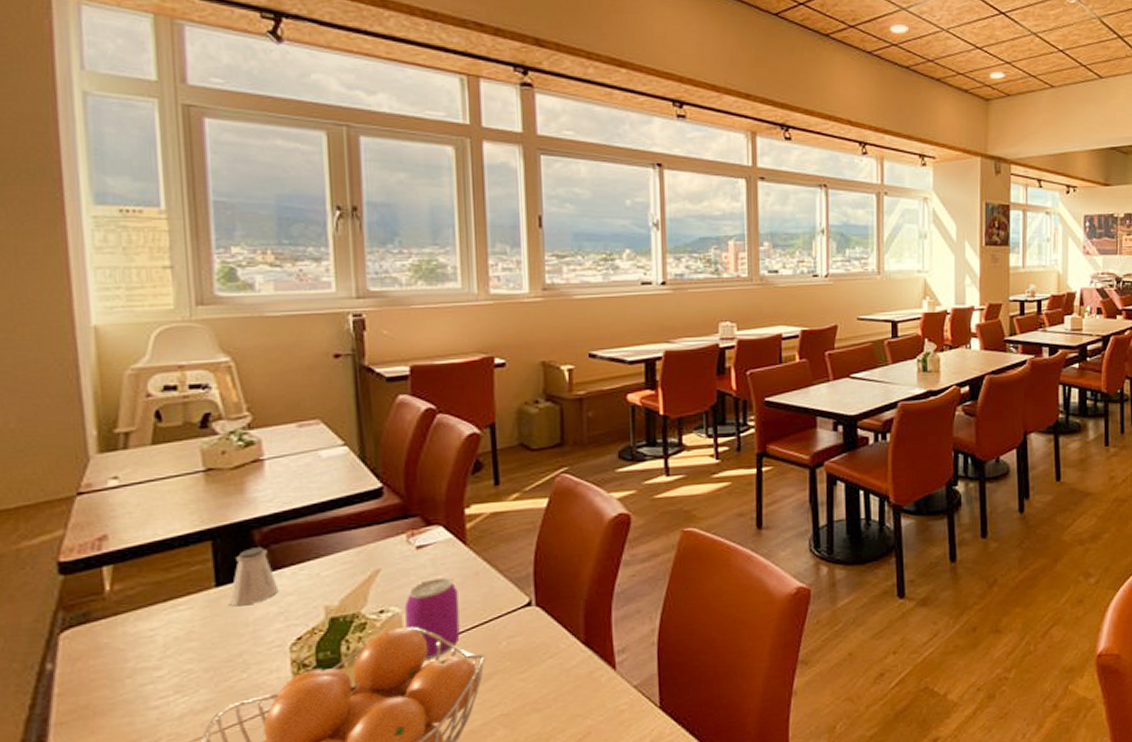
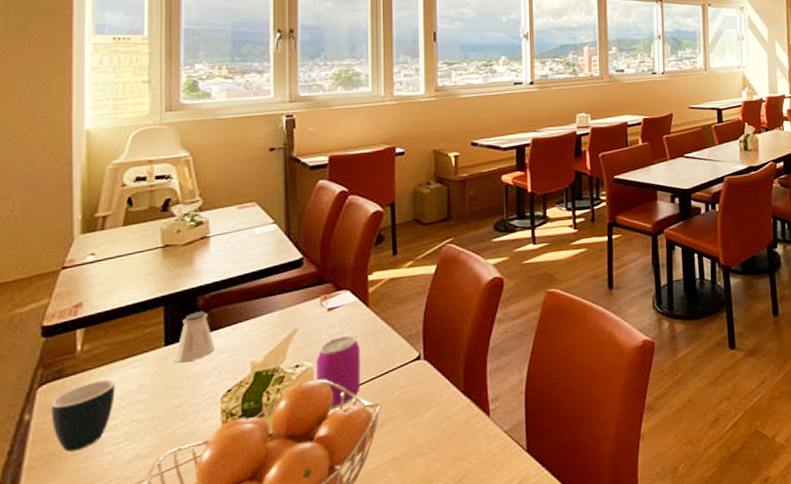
mug: none [78,624,158,706] -> present [51,379,115,452]

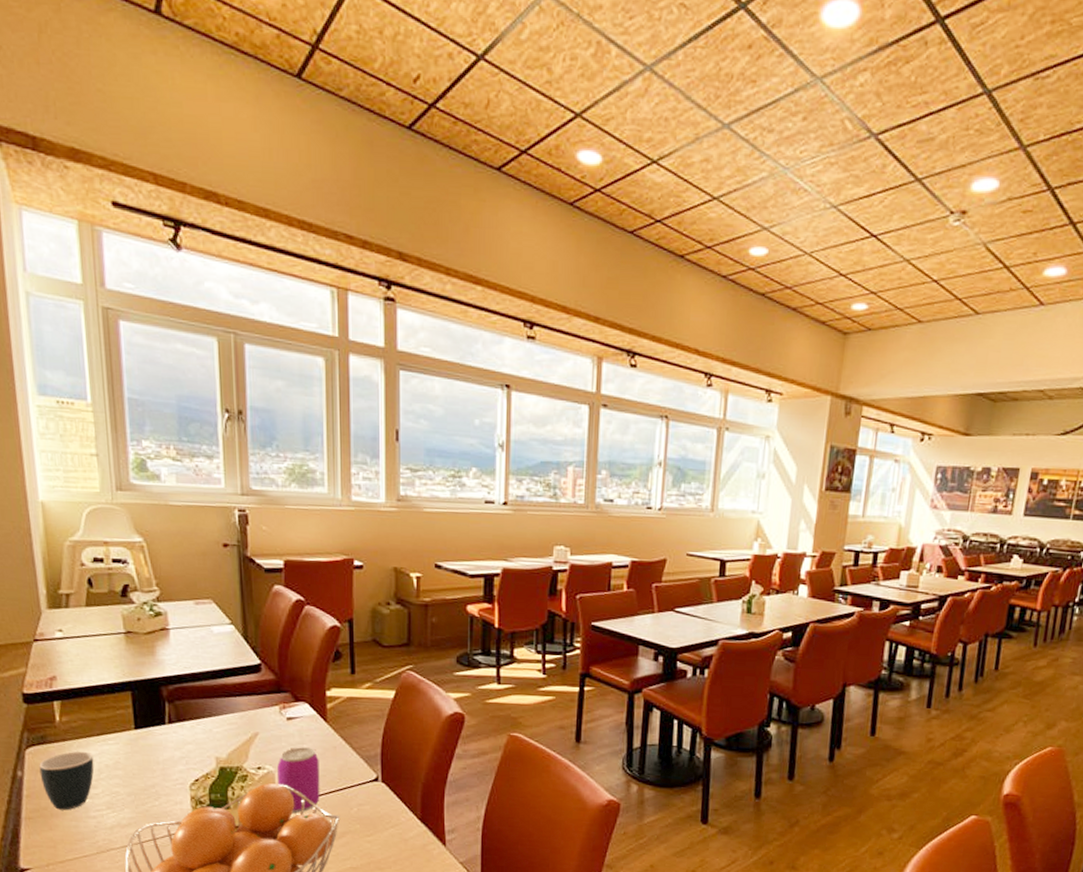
saltshaker: present [175,311,215,363] -> none [145,701,181,748]

